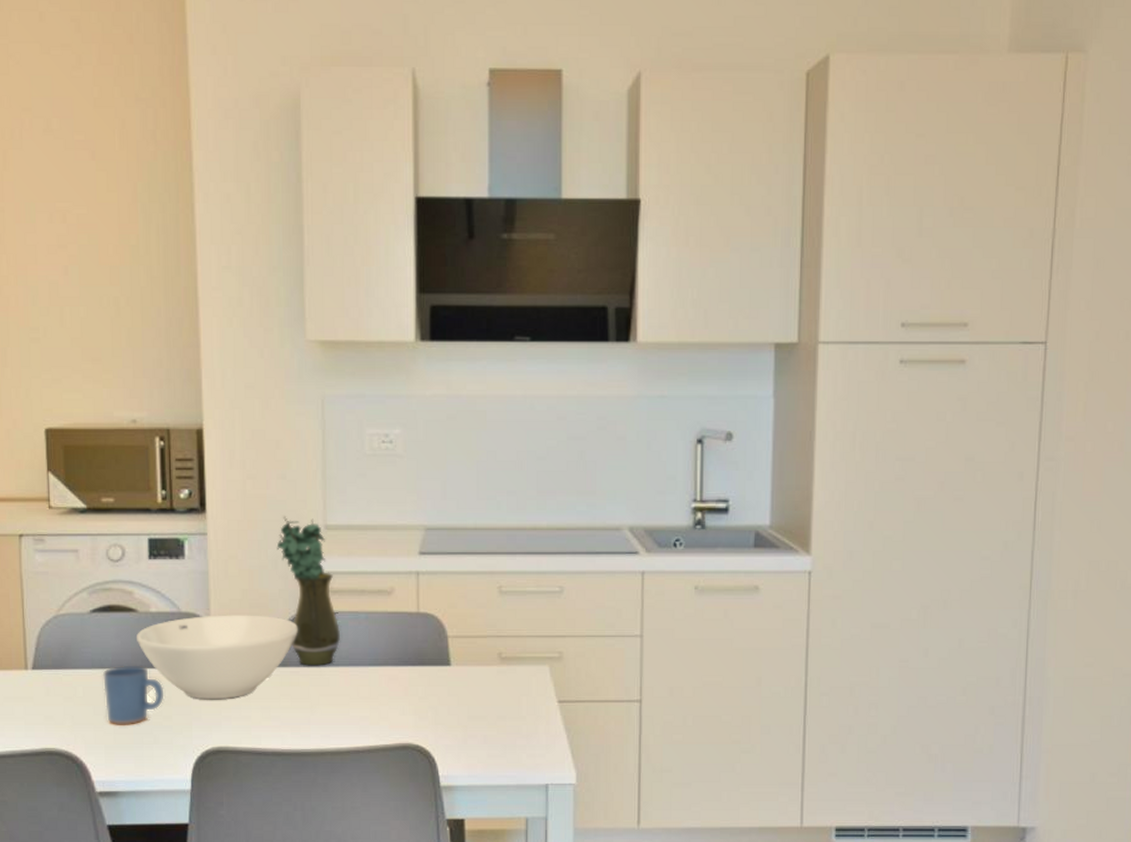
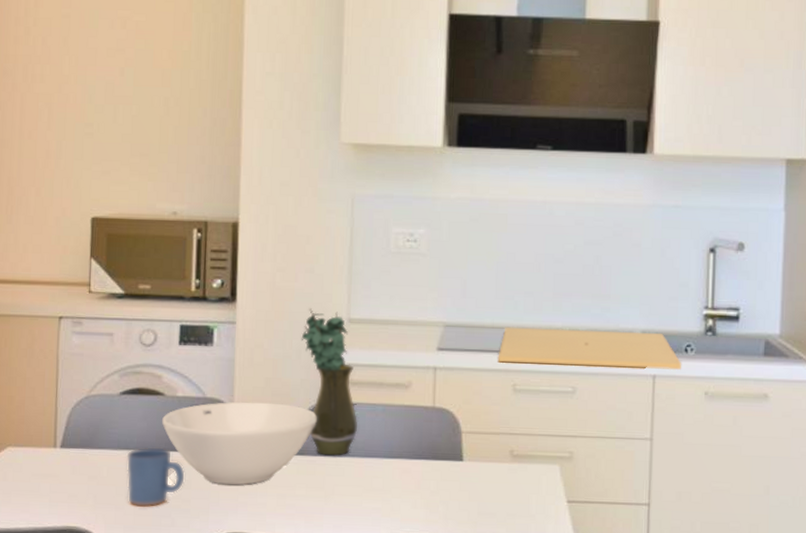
cutting board: none [482,528,671,566] -> present [497,327,682,371]

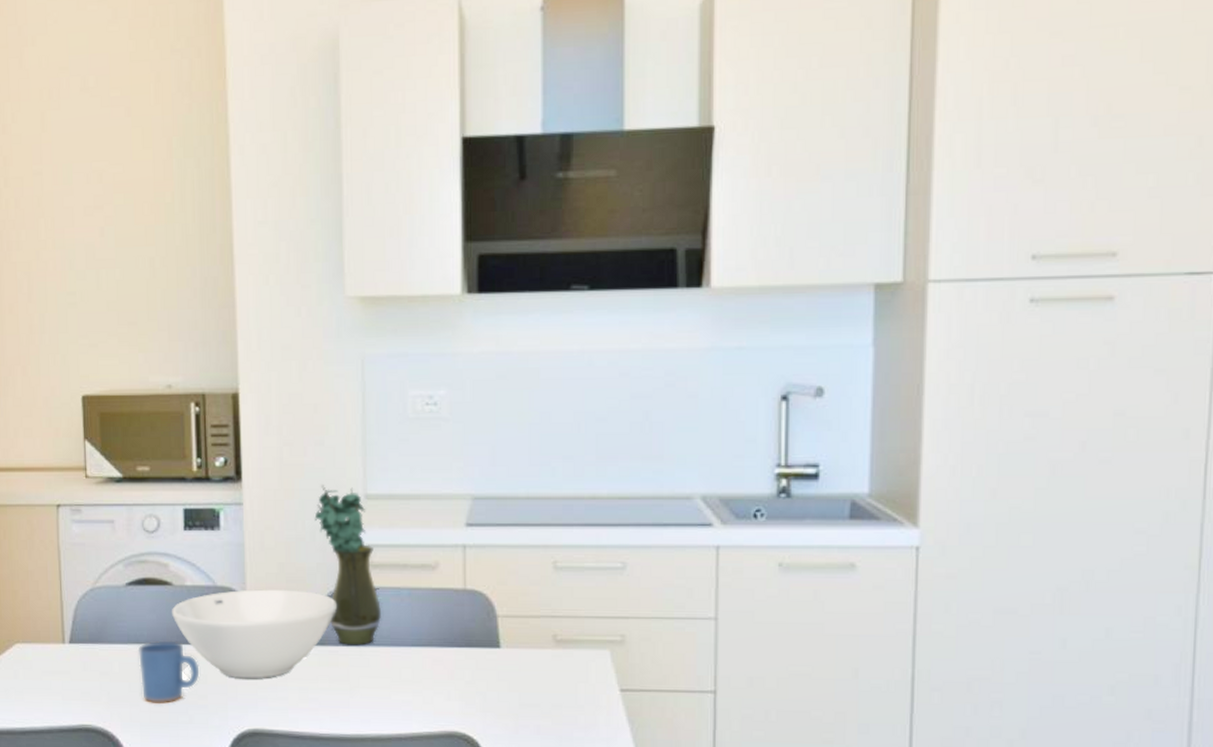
cutting board: present [497,327,682,371] -> none [535,497,751,540]

